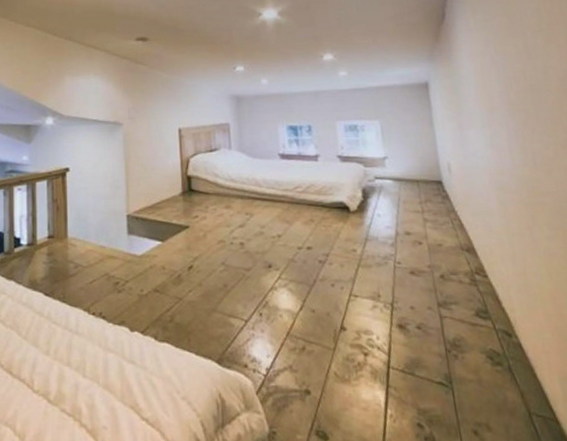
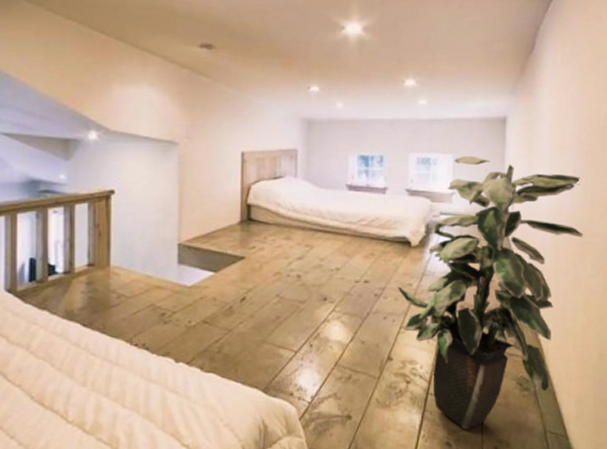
indoor plant: none [342,120,533,411] -> present [398,155,585,431]

